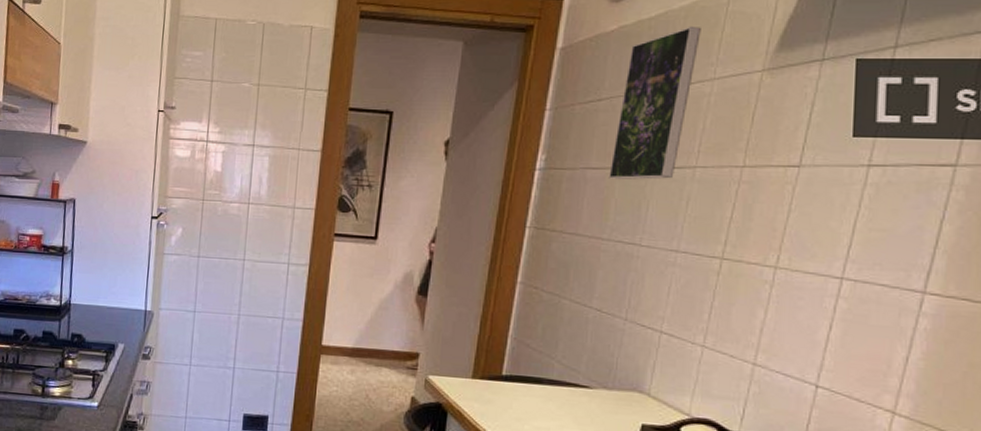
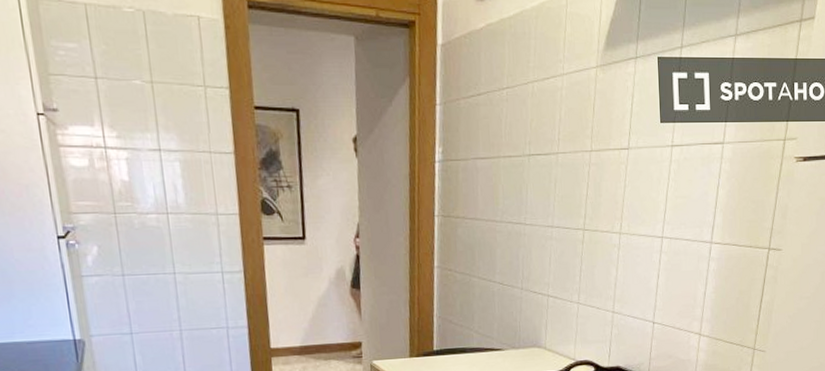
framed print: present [608,26,701,180] -> none [494,25,550,167]

